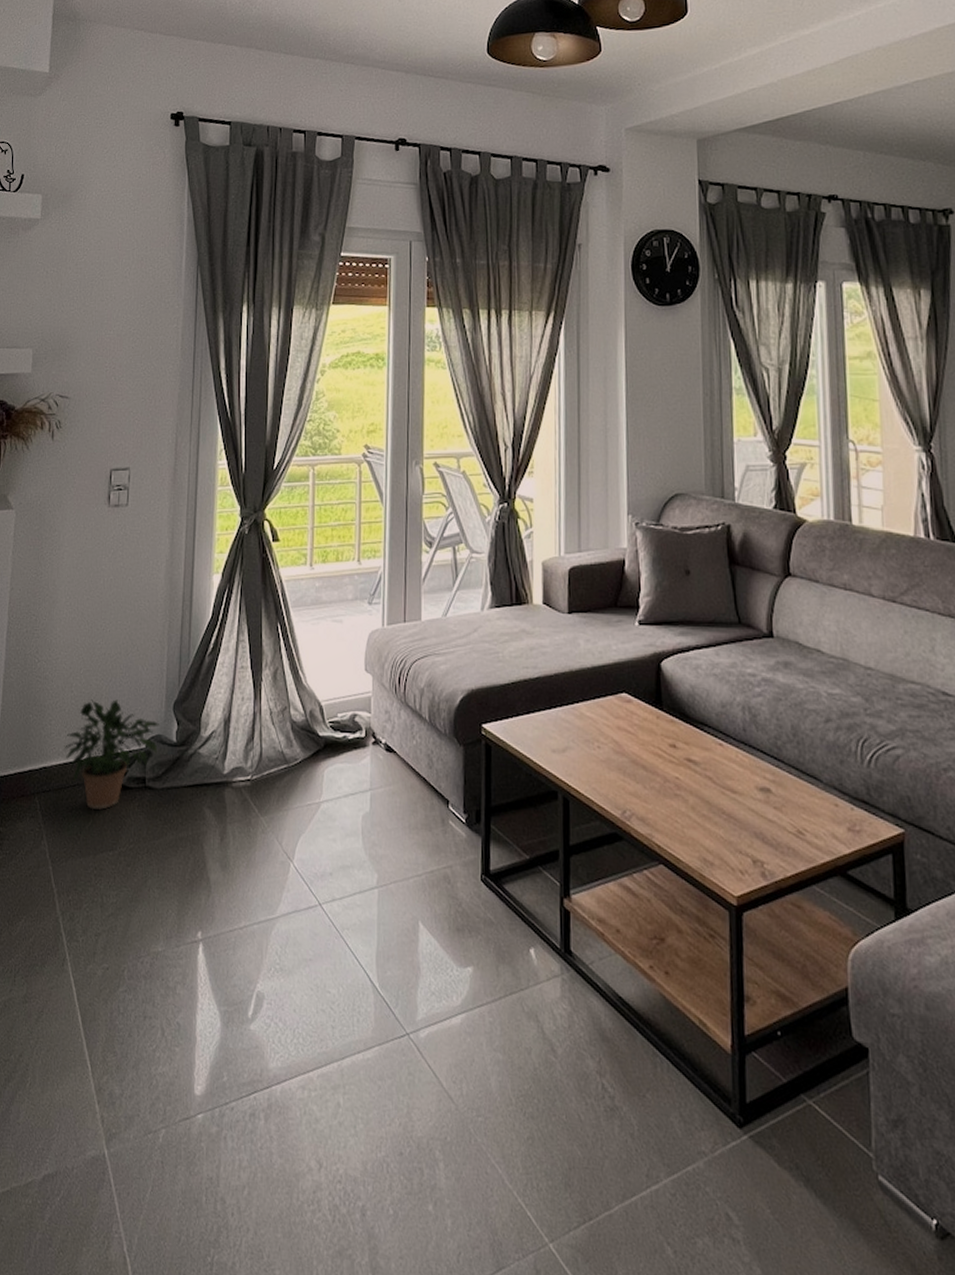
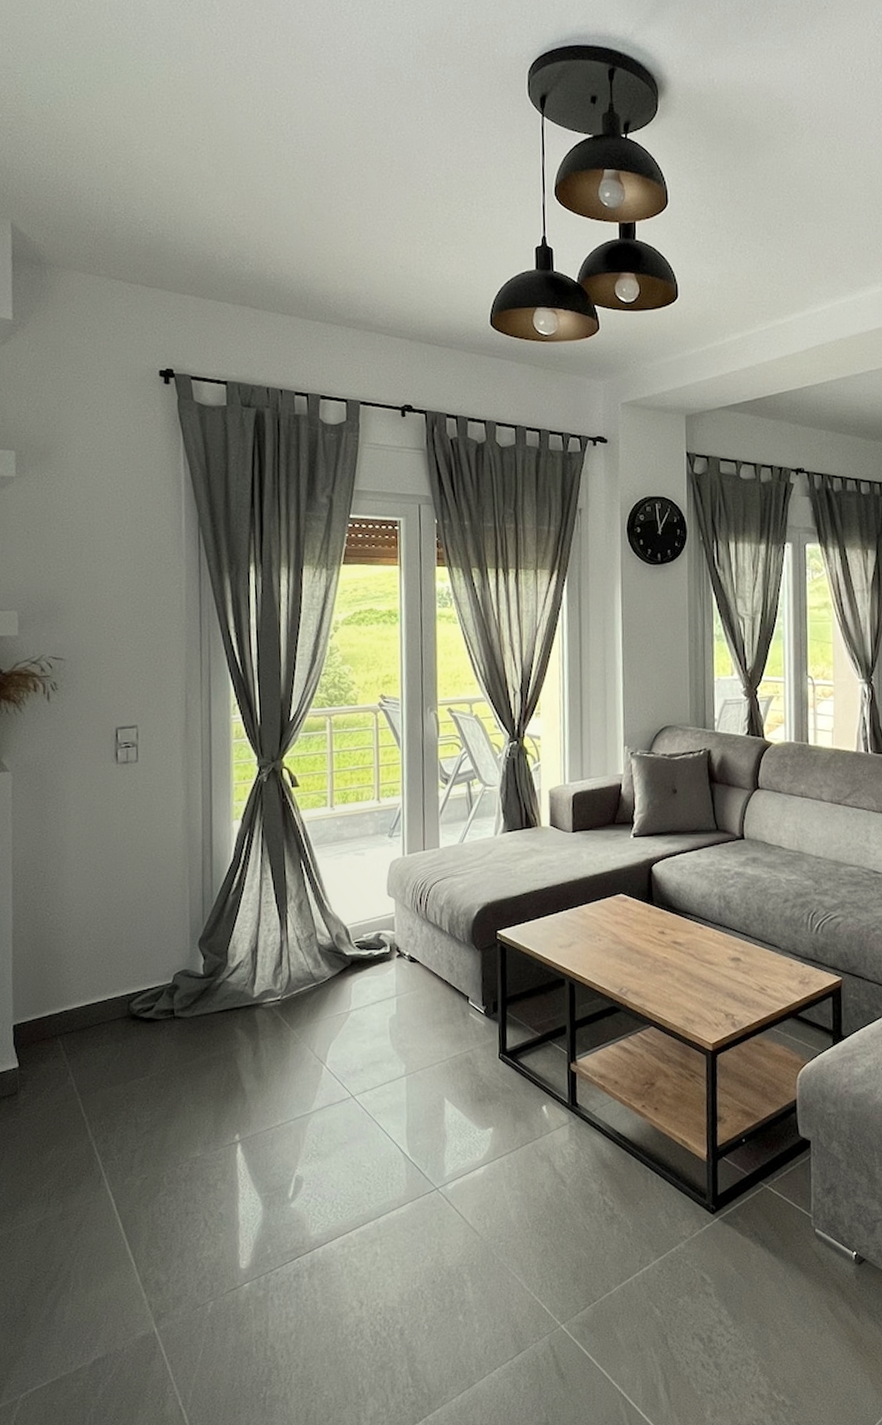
potted plant: present [64,698,160,810] -> none [85,942,186,1044]

